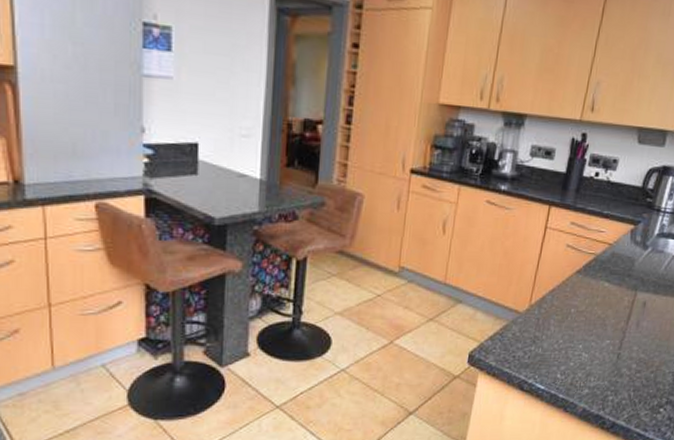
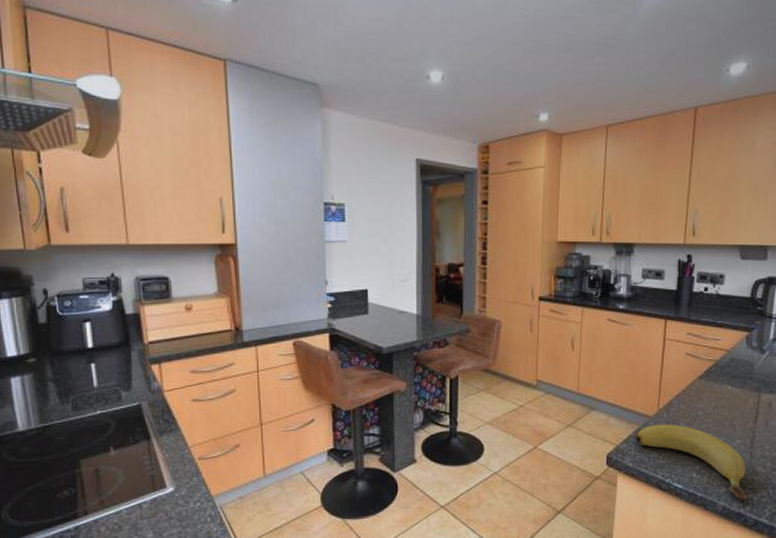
banana: none [502,321,611,403] -> present [636,424,748,501]

